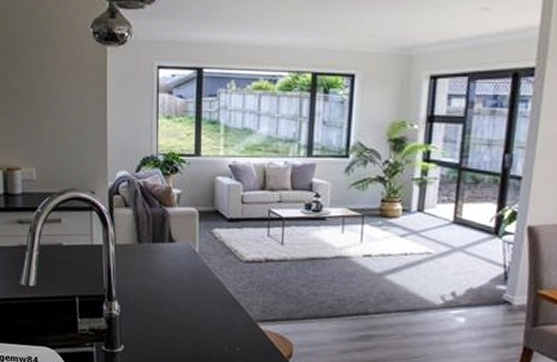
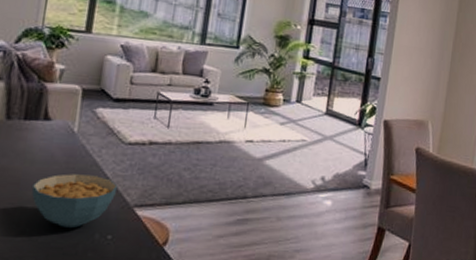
cereal bowl: none [166,291,241,340] -> present [31,174,118,228]

